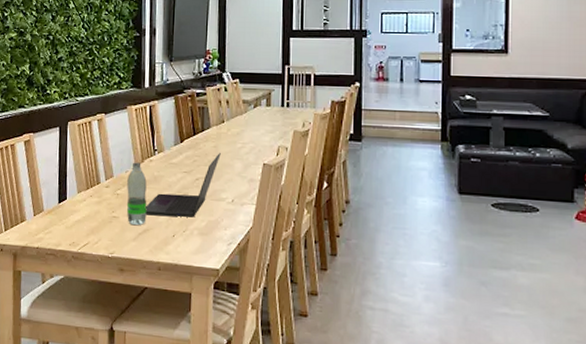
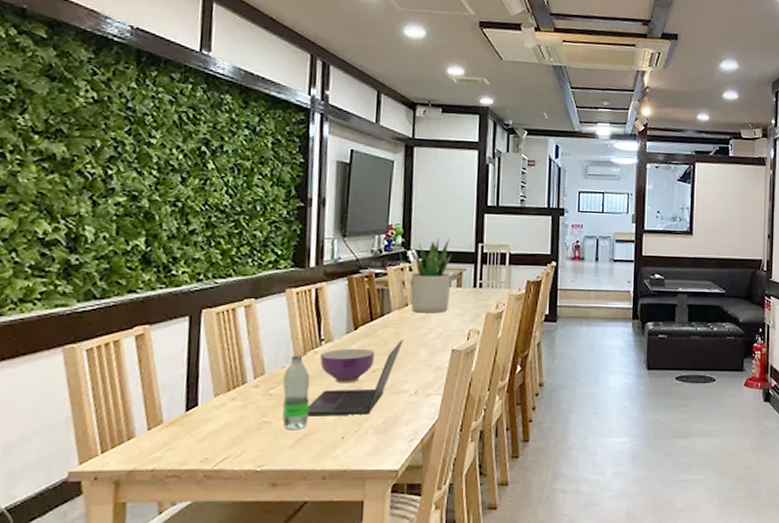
bowl: none [154,158,197,189] -> present [319,348,375,384]
planter: none [226,61,261,130] -> present [410,238,451,313]

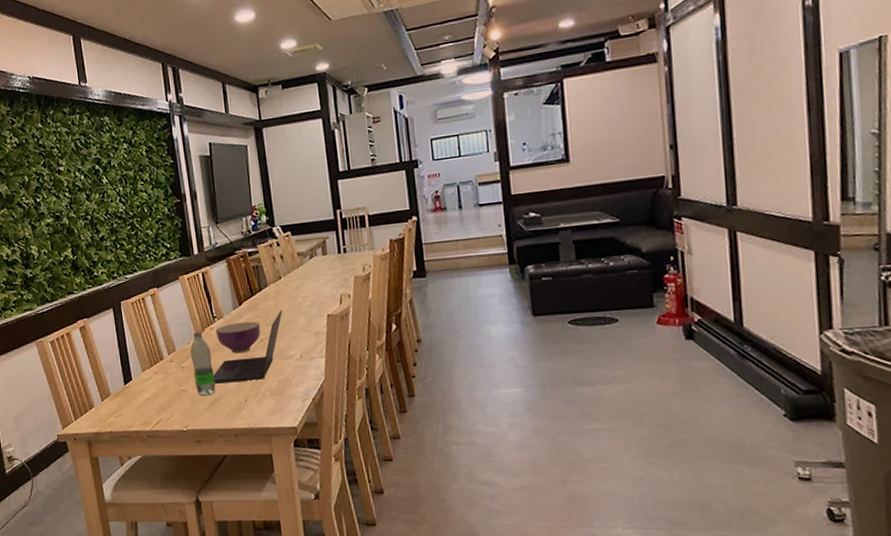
planter: present [410,238,451,313] -> none [277,210,318,284]

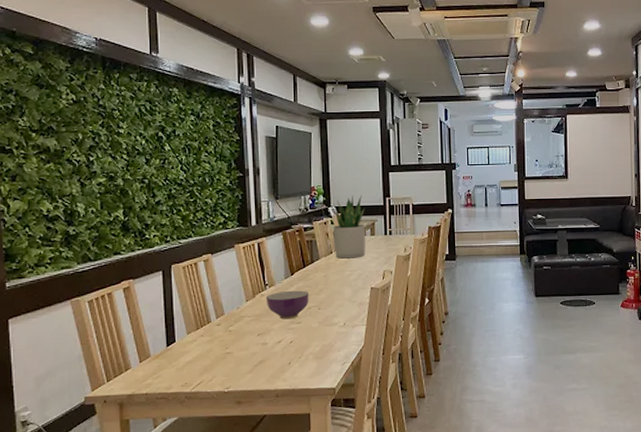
bottle: present [190,332,216,396] -> none [239,298,261,359]
laptop: present [213,310,283,384] -> none [260,282,331,347]
planter: none [277,210,318,284] -> present [333,195,365,259]

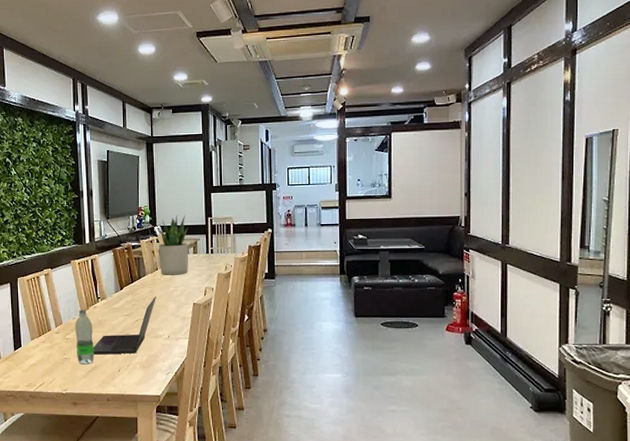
bottle: none [239,298,261,359] -> present [75,309,94,365]
laptop: none [260,282,331,347] -> present [93,297,156,355]
bowl: present [265,290,309,320] -> none [98,304,137,330]

